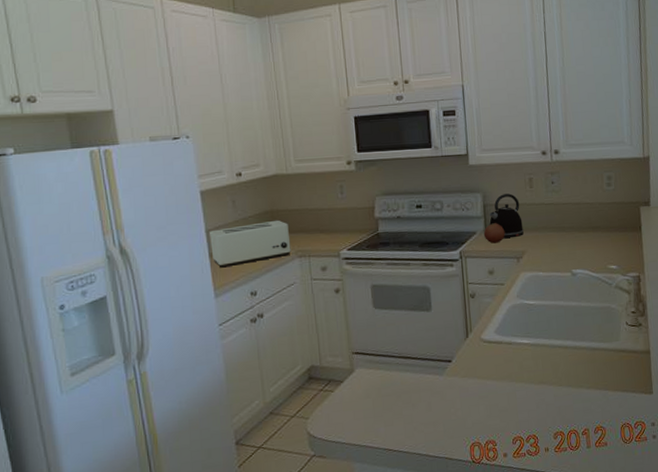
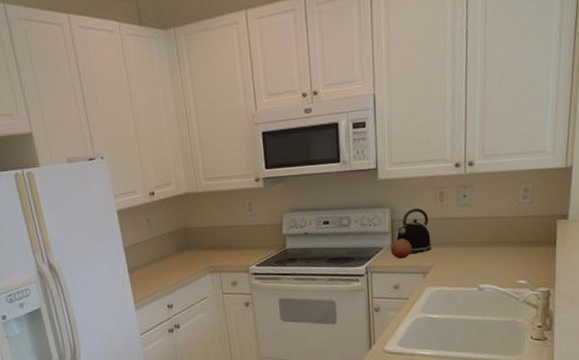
toaster: present [209,220,291,268] -> none [127,237,203,283]

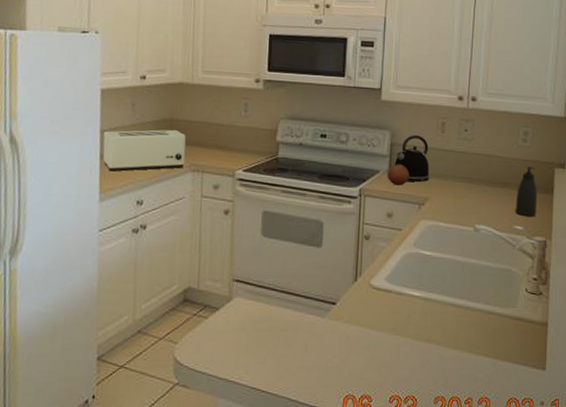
toaster: none [127,237,203,283] -> present [102,129,186,172]
soap dispenser: none [518,222,540,271] -> present [515,166,538,217]

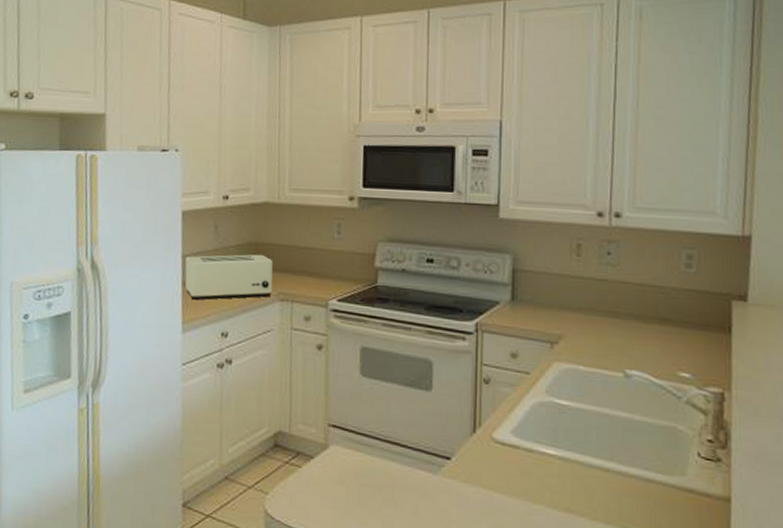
fruit: present [387,164,410,186] -> none [509,294,538,320]
kettle: present [394,135,430,183] -> none [518,259,564,317]
soap dispenser: present [515,166,538,217] -> none [679,298,710,362]

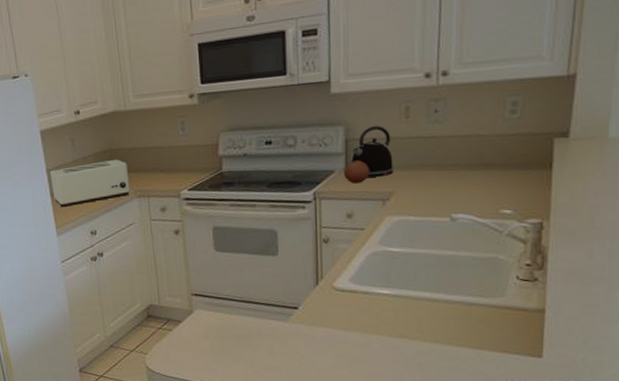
fruit: none [509,294,538,320] -> present [343,160,370,184]
kettle: none [518,259,564,317] -> present [351,126,395,178]

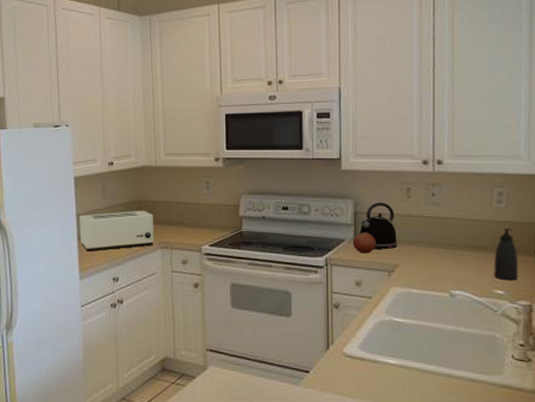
soap dispenser: none [502,141,531,199] -> present [493,228,519,281]

